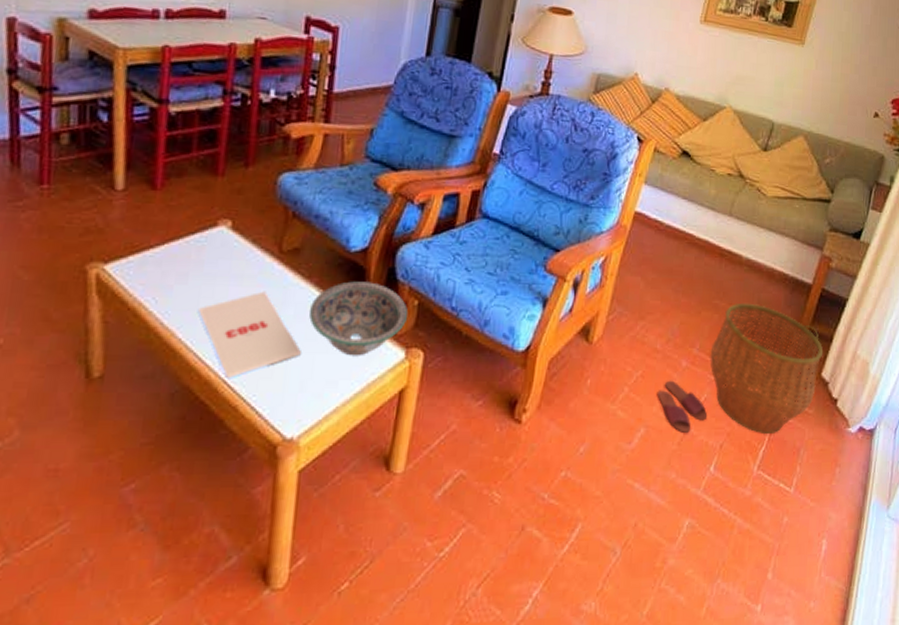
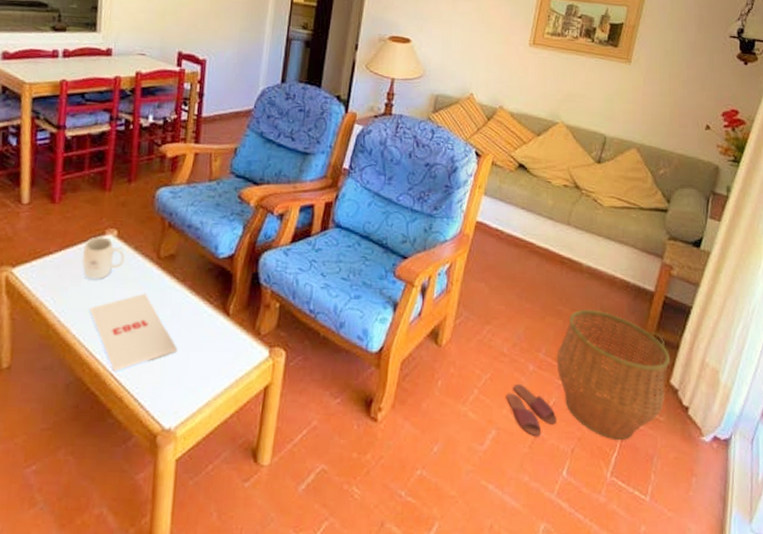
mug: none [188,227,241,278] -> present [81,235,125,280]
decorative bowl: present [308,281,409,356] -> none [183,285,271,354]

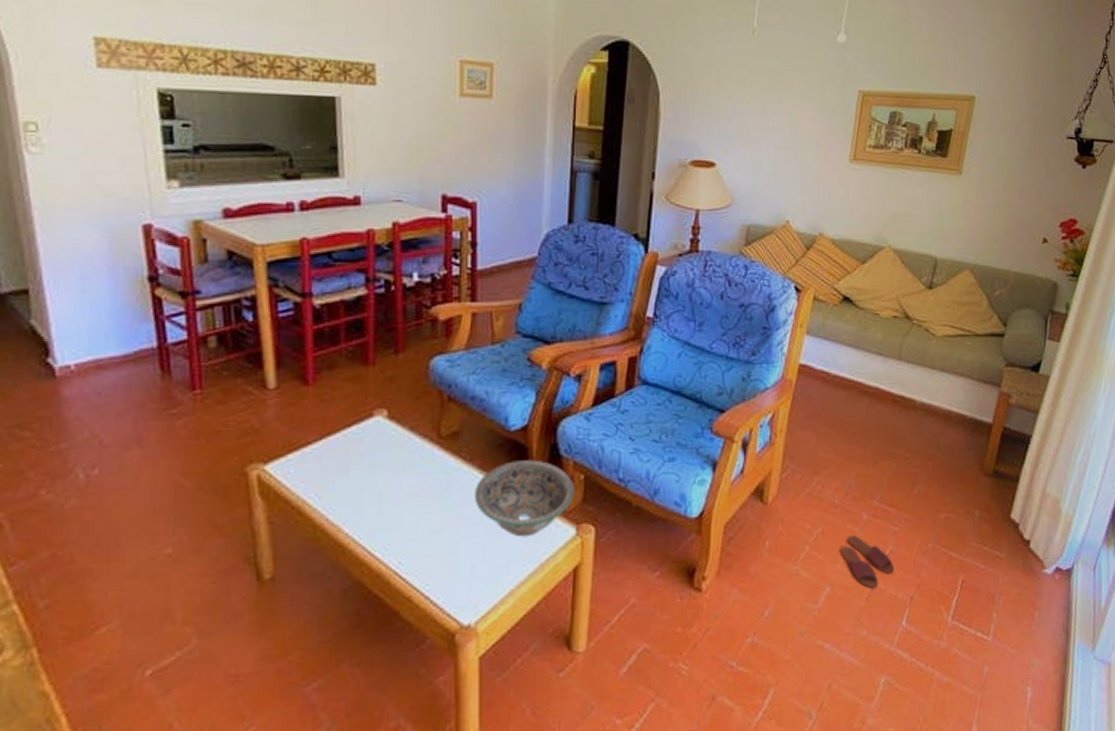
mug: present [81,235,125,280] -> none [347,417,399,470]
magazine: present [89,293,177,373] -> none [363,478,470,571]
decorative bowl: none [183,285,271,354] -> present [474,460,575,537]
basket: present [555,309,671,441] -> none [890,448,1011,584]

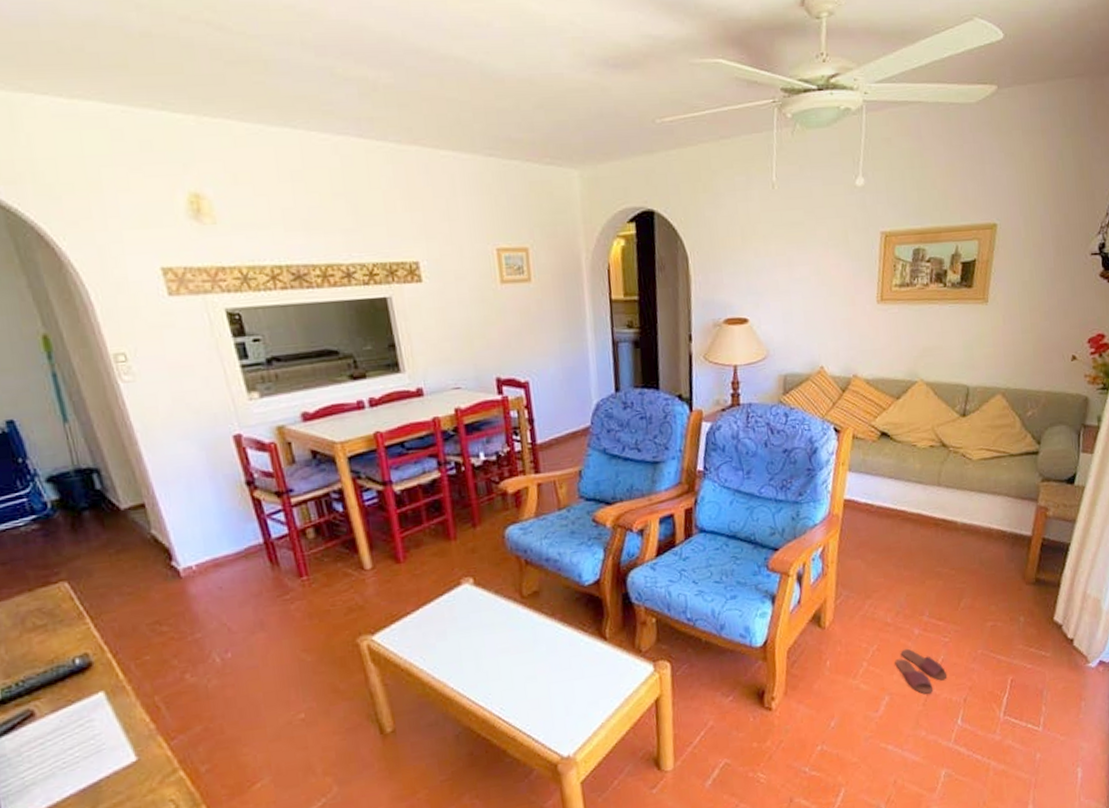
decorative bowl: present [474,460,575,537] -> none [558,609,649,677]

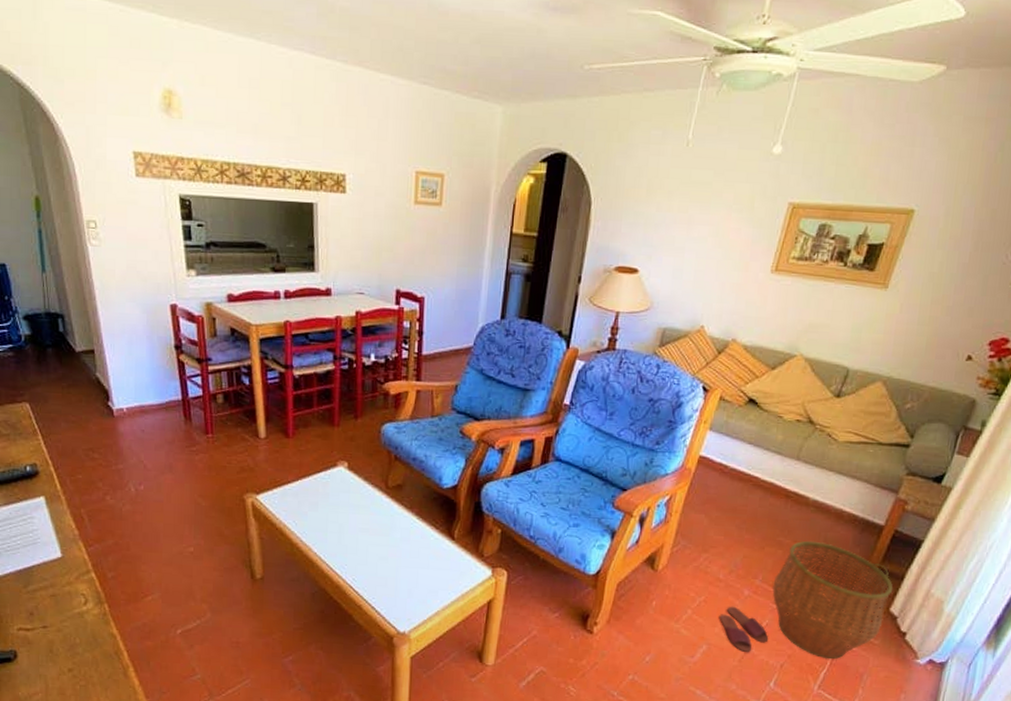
basket: none [939,563,1053,683] -> present [771,540,893,660]

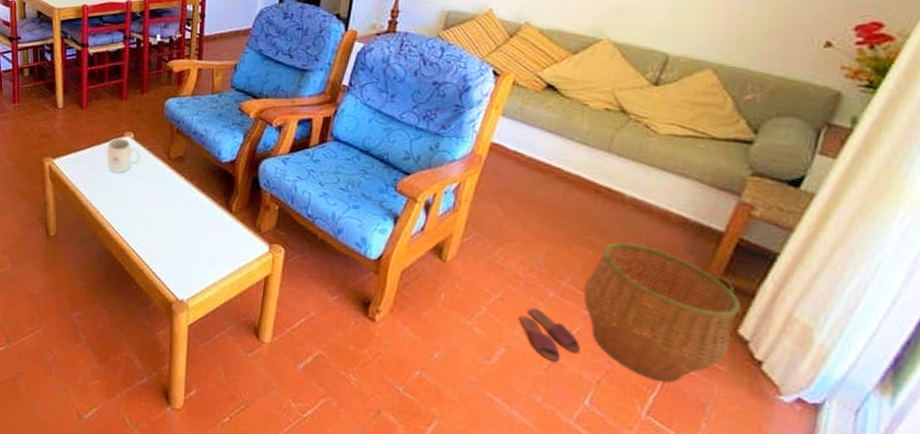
mug: none [317,467,356,507] -> present [106,137,141,174]

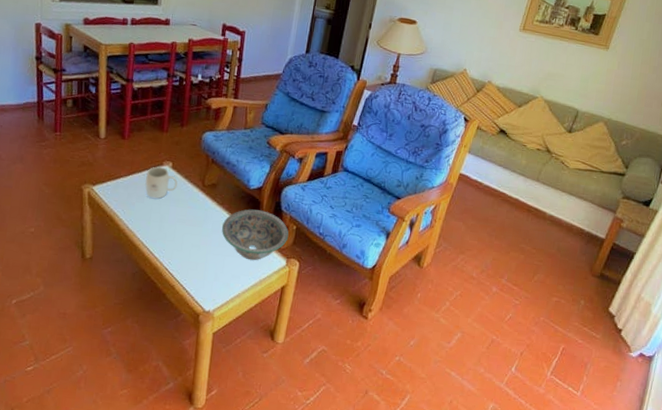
decorative bowl: none [191,185,271,245] -> present [221,209,289,261]
slippers: present [519,307,581,363] -> none [472,300,512,342]
basket: present [582,242,741,383] -> none [514,248,612,350]

